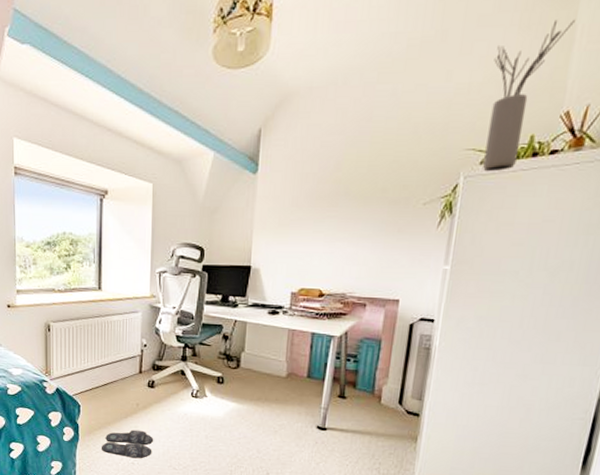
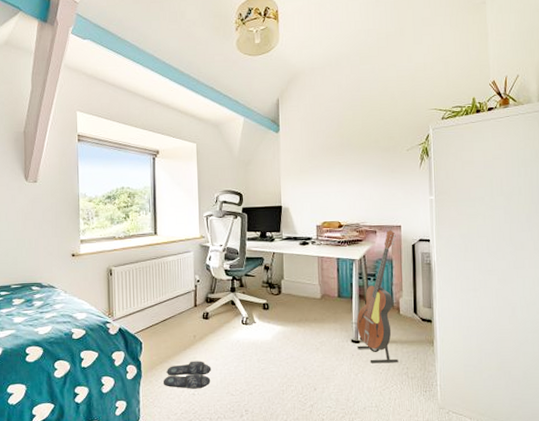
guitar: none [323,305,391,457] -> present [356,230,399,364]
vase: present [483,19,575,172] -> none [438,20,486,125]

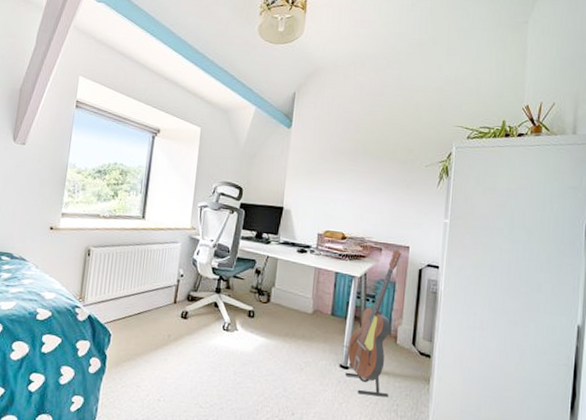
slippers: present [164,361,212,389] -> none [128,362,183,395]

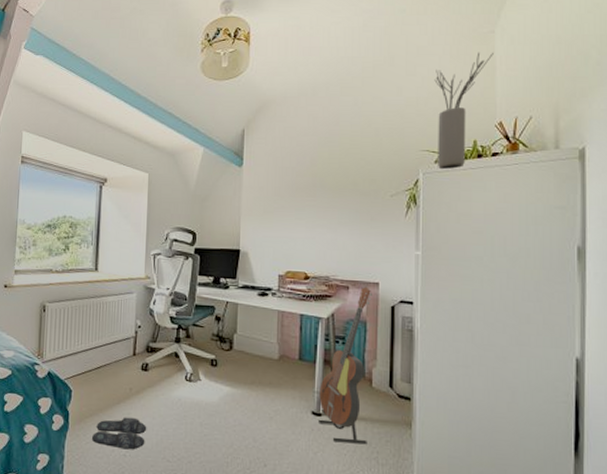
slippers: none [128,362,183,395] -> present [92,417,147,450]
vase: none [470,39,526,146] -> present [434,52,493,170]

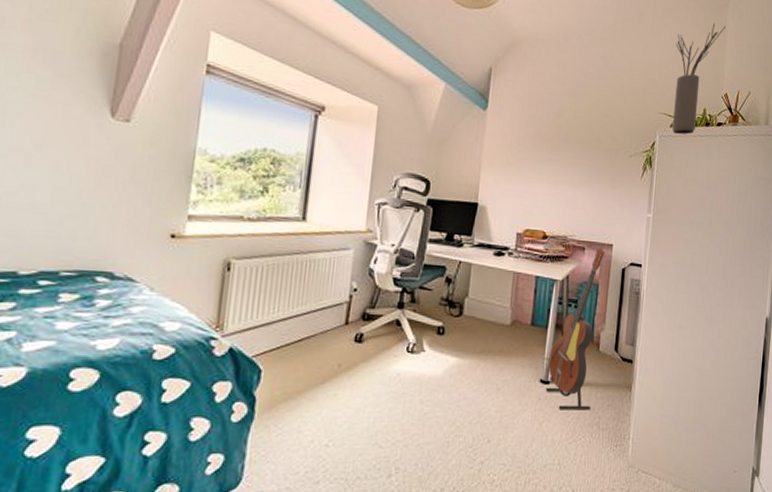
slippers: present [92,417,147,450] -> none [285,399,357,438]

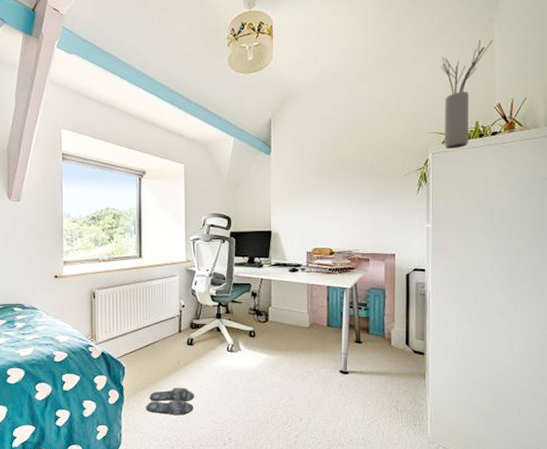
slippers: none [285,399,357,438] -> present [146,387,195,416]
guitar: present [546,249,606,411] -> none [346,259,390,395]

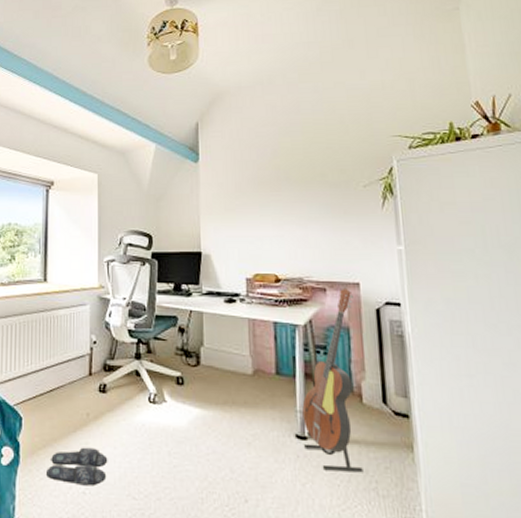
guitar: none [346,259,390,395] -> present [302,289,363,473]
vase: present [441,39,493,150] -> none [399,29,461,156]

